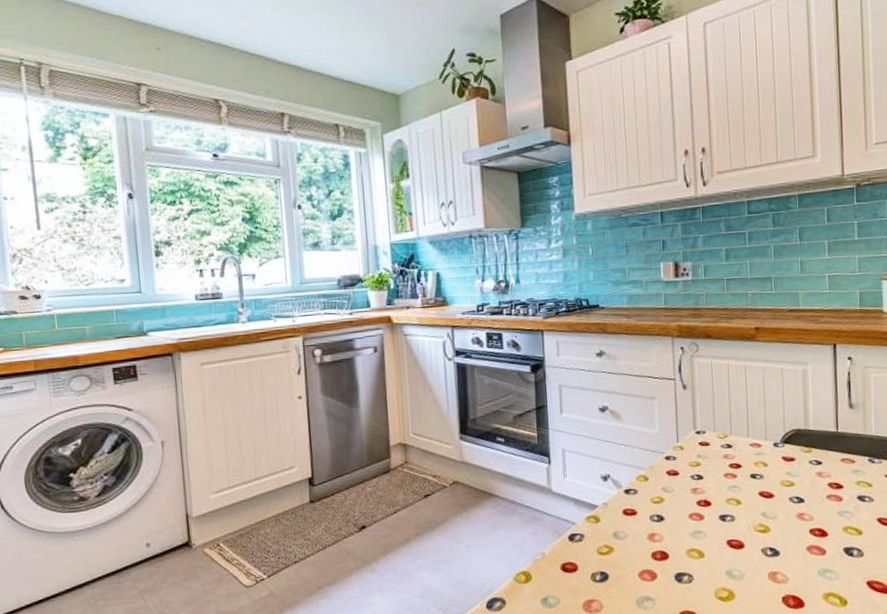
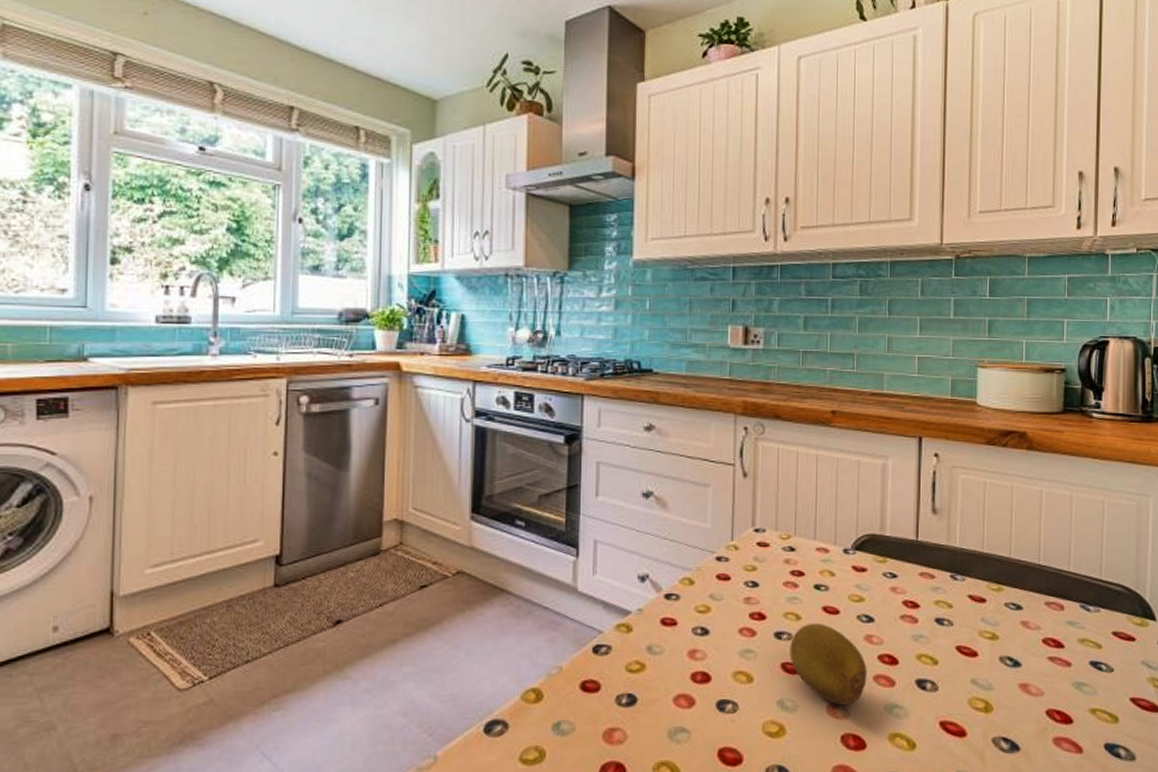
fruit: none [733,506,801,573] -> present [790,622,867,705]

